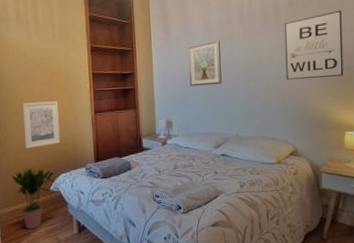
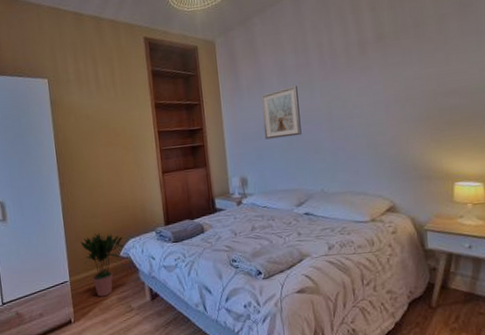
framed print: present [22,101,60,149] -> none [87,162,128,214]
wall art: present [284,10,344,80] -> none [372,40,450,127]

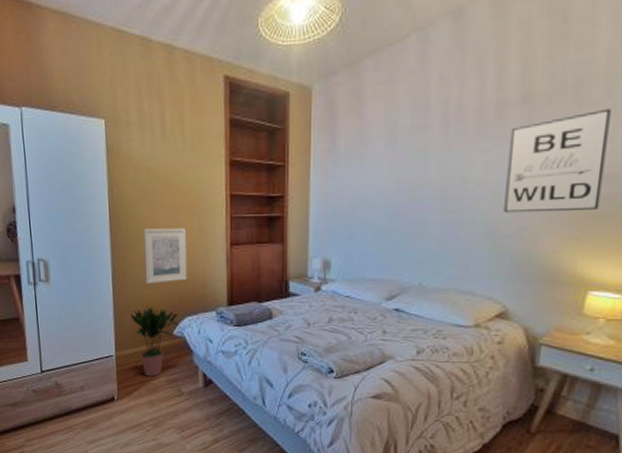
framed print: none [87,162,128,214] -> present [143,228,187,284]
picture frame: present [260,85,302,140] -> none [358,151,408,217]
wall art: none [372,40,450,127] -> present [504,108,611,213]

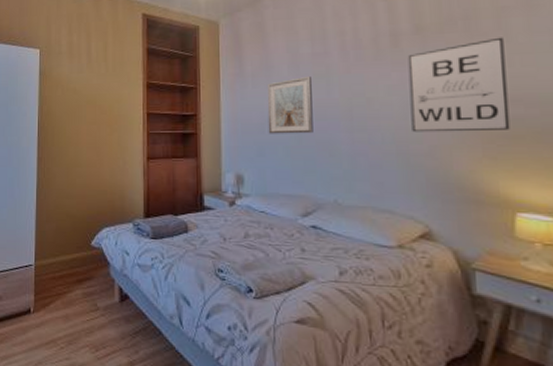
potted plant: present [130,307,179,377] -> none [51,217,97,289]
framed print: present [143,228,187,284] -> none [67,142,106,194]
picture frame: none [358,151,408,217] -> present [266,75,313,134]

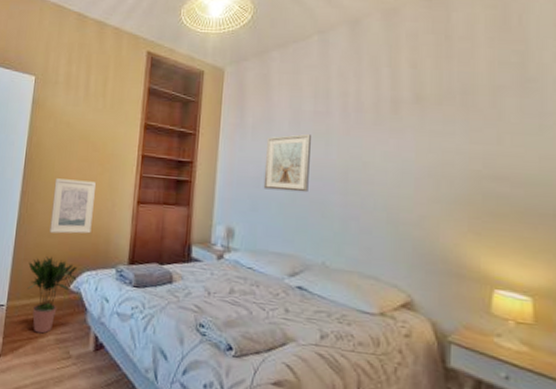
potted plant: none [51,217,97,289] -> present [27,256,78,334]
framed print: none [67,142,106,194] -> present [49,178,96,234]
wall art: present [407,37,510,133] -> none [403,115,497,207]

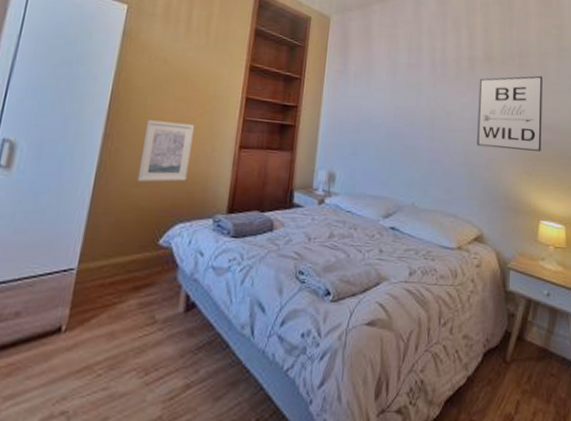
potted plant: present [27,256,78,334] -> none [105,209,169,299]
picture frame: present [263,133,311,193] -> none [363,83,405,138]
wall art: none [403,115,497,207] -> present [477,75,543,152]

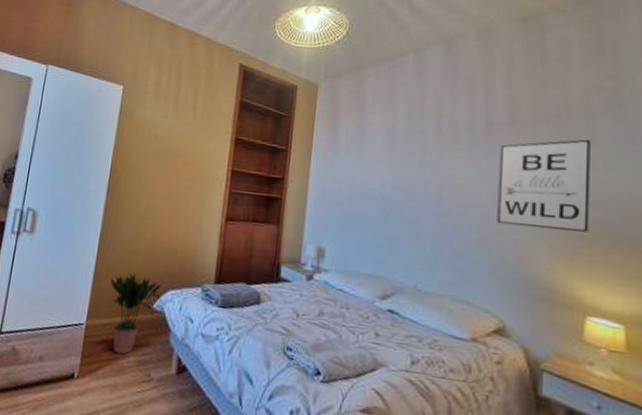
potted plant: none [105,209,169,299] -> present [108,274,162,355]
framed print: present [137,120,194,182] -> none [133,192,183,251]

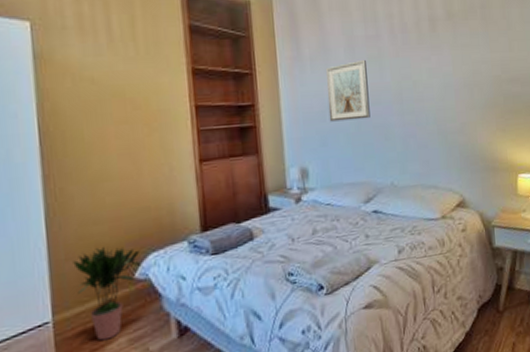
picture frame: none [355,152,405,213] -> present [325,59,371,122]
wall art: present [497,139,590,232] -> none [442,25,513,112]

